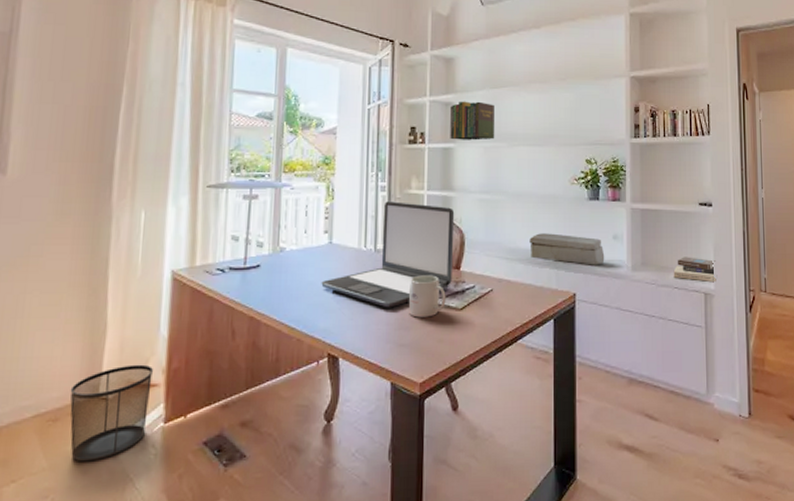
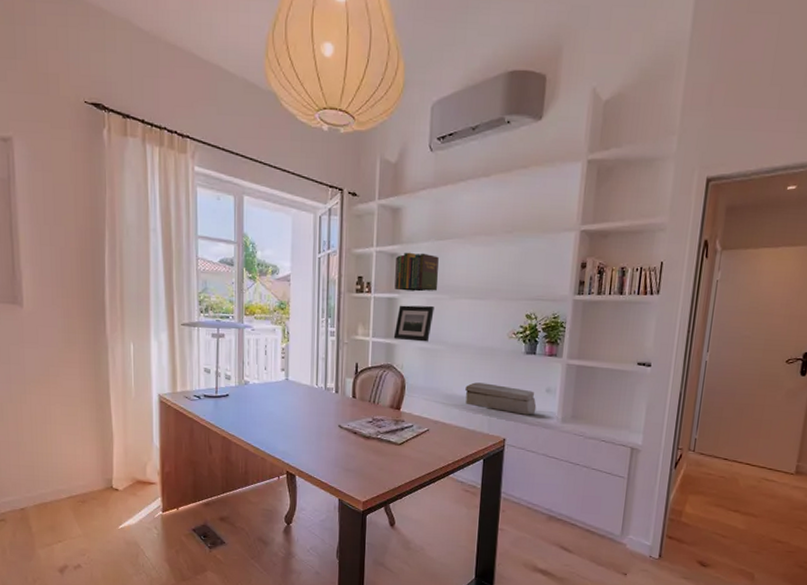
waste bin: present [70,364,154,462] -> none [91,466,152,534]
laptop: present [321,201,455,308] -> none [280,345,397,439]
mug: present [408,275,446,318] -> none [354,412,387,449]
picture frame: none [450,154,492,193] -> present [393,305,434,342]
books: present [673,257,718,283] -> none [602,413,647,439]

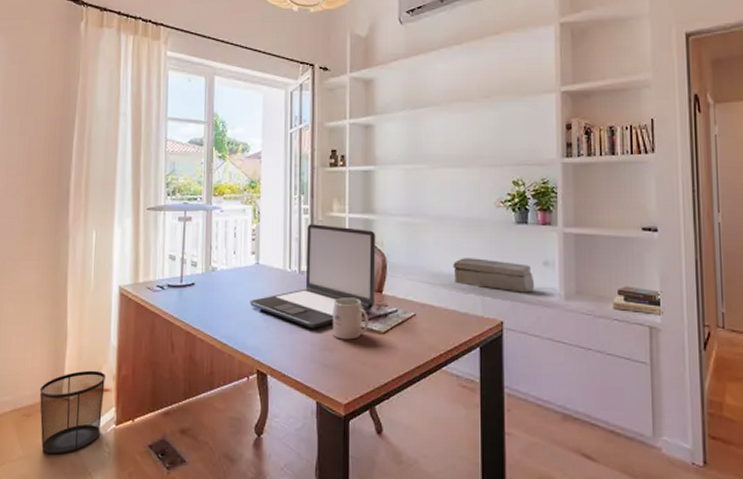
waste bin: none [91,466,152,534] -> present [39,370,106,455]
laptop: none [280,345,397,439] -> present [250,224,376,329]
mug: none [354,412,387,449] -> present [332,297,369,340]
picture frame: present [393,305,434,342] -> none [371,176,413,216]
books: present [394,252,439,292] -> none [370,122,416,163]
books: none [602,413,647,439] -> present [612,286,665,316]

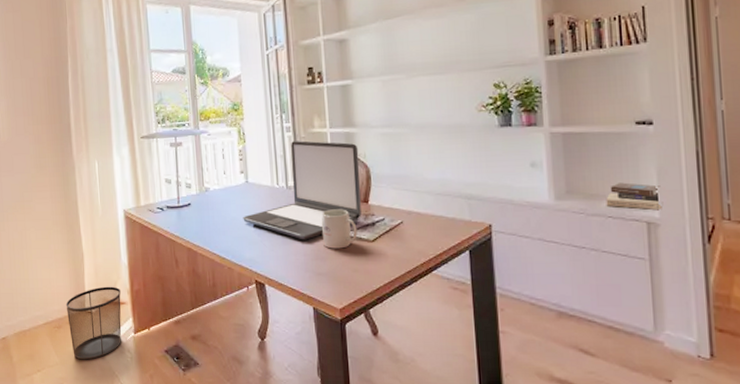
decorative box: present [453,258,535,293] -> none [437,164,523,195]

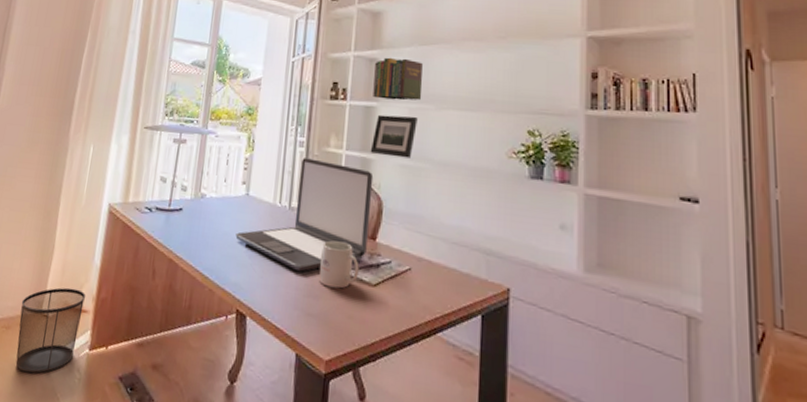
books: none [345,34,393,77] -> present [373,57,423,101]
picture frame: none [351,87,392,128] -> present [370,114,418,159]
books: present [606,182,663,211] -> none [641,263,707,305]

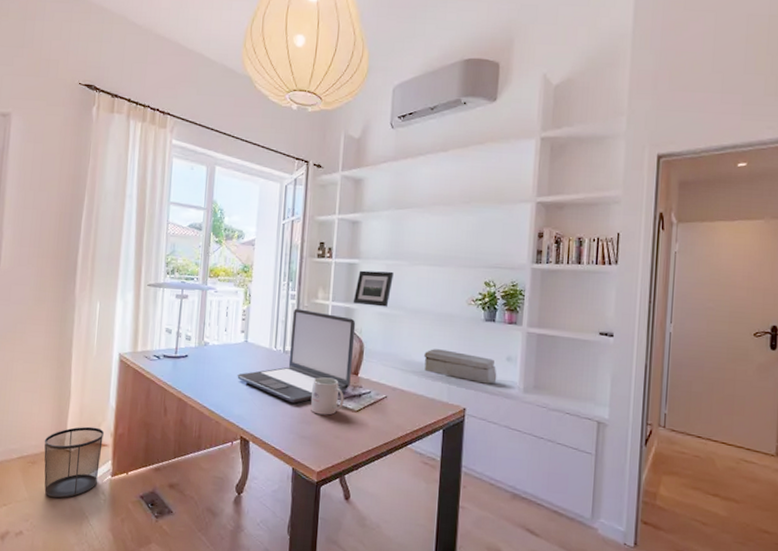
books: present [373,57,423,101] -> none [355,220,399,258]
decorative box: none [456,211,549,259] -> present [424,349,497,384]

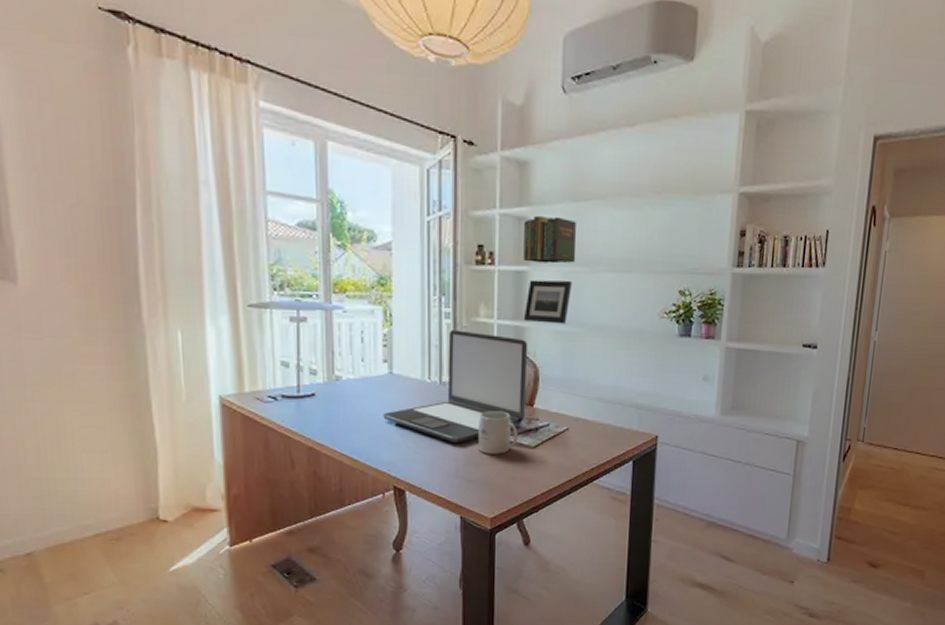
waste bin: present [44,426,105,499] -> none [128,489,213,579]
books: none [355,220,399,258] -> present [523,215,577,264]
decorative box: present [424,349,497,384] -> none [610,371,693,408]

